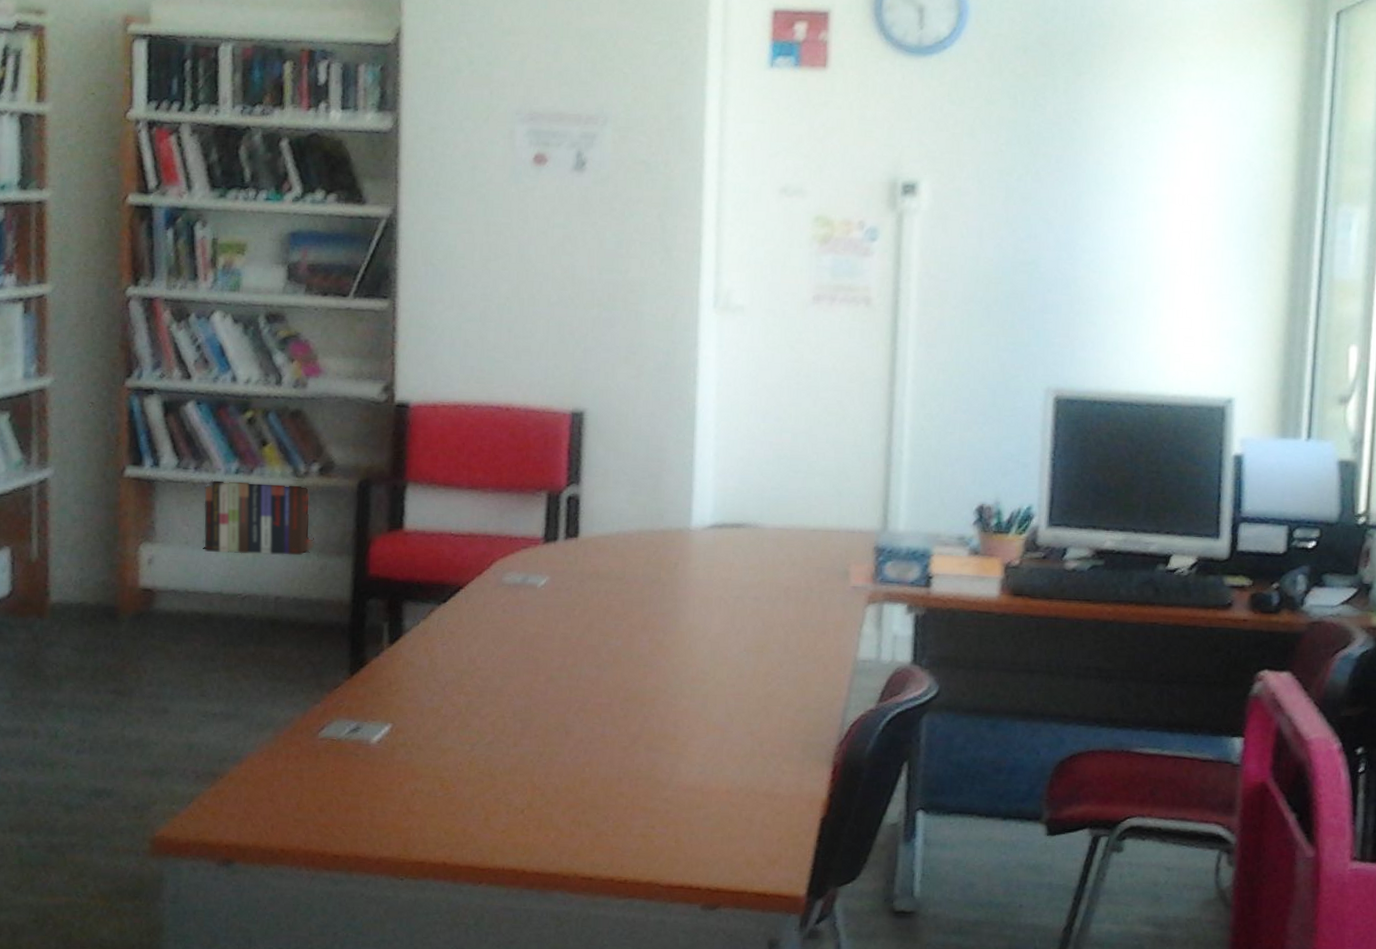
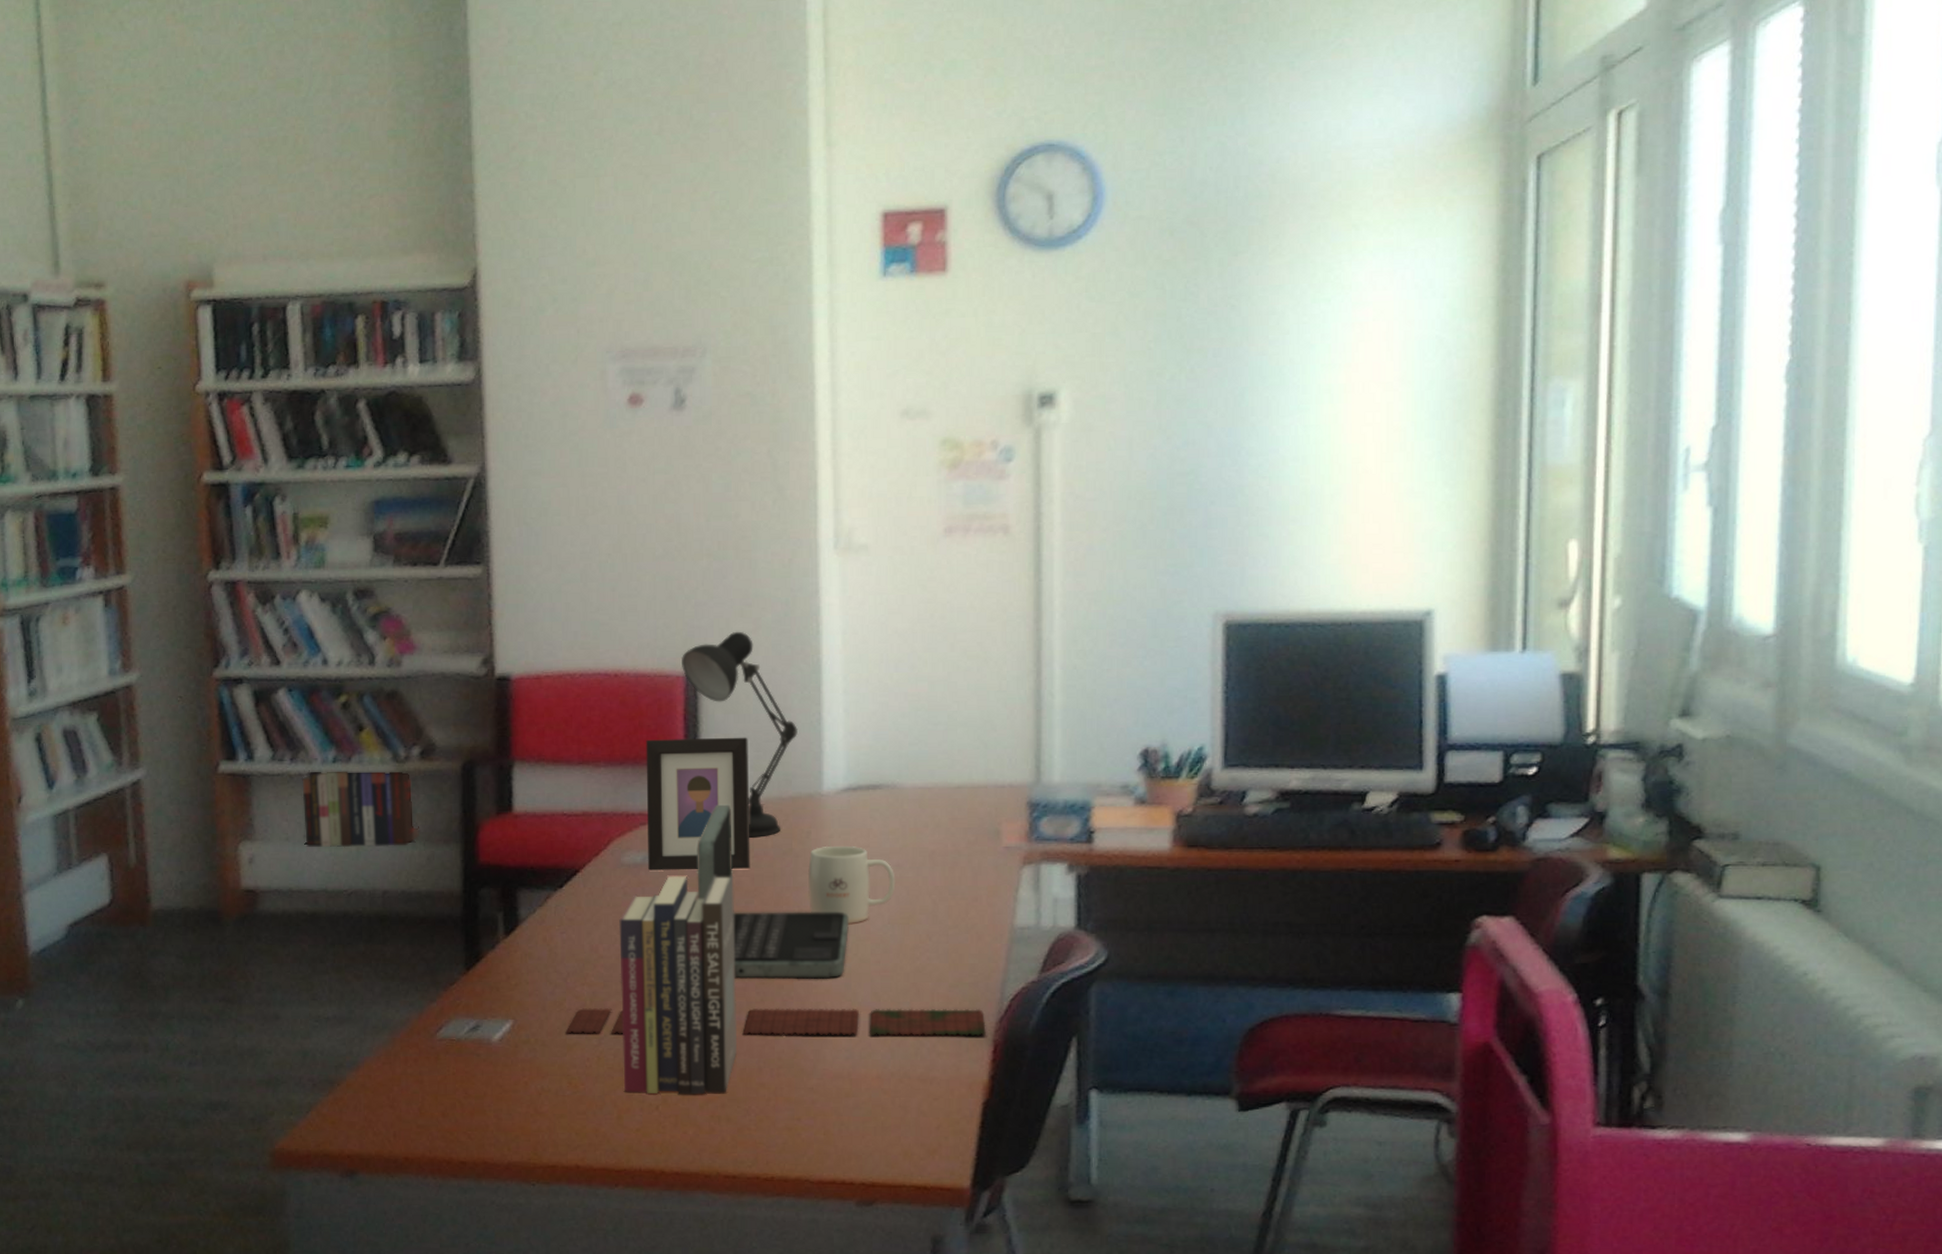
papers: none [440,715,827,759] -> present [565,1007,986,1037]
books: none [492,597,606,801] -> present [619,875,738,1095]
picture frame: none [527,470,626,594] -> present [646,737,751,871]
desk lamp: none [569,376,671,567] -> present [682,631,798,839]
laptop: none [571,533,709,699] -> present [697,804,850,979]
mug: none [673,576,753,649] -> present [807,845,896,924]

